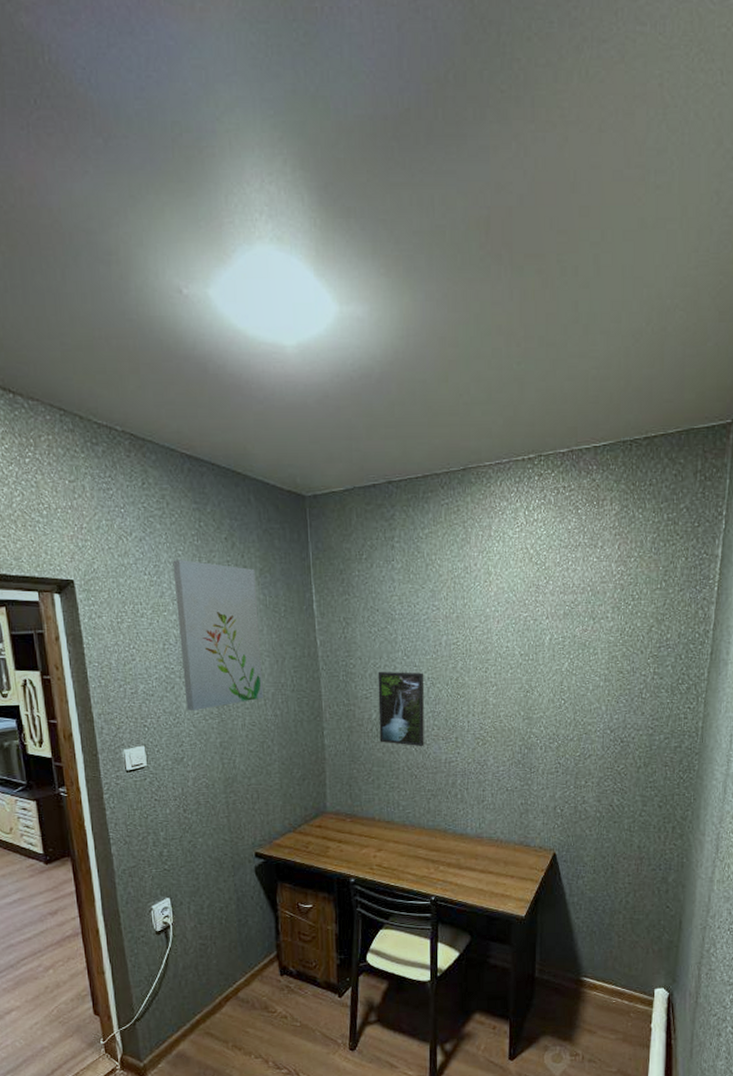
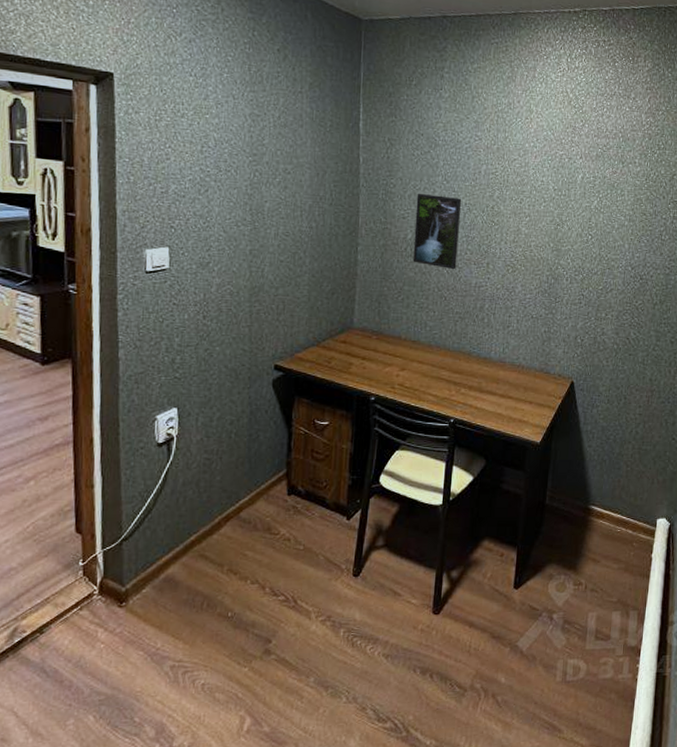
wall art: present [172,560,264,710] -> none [218,65,305,216]

